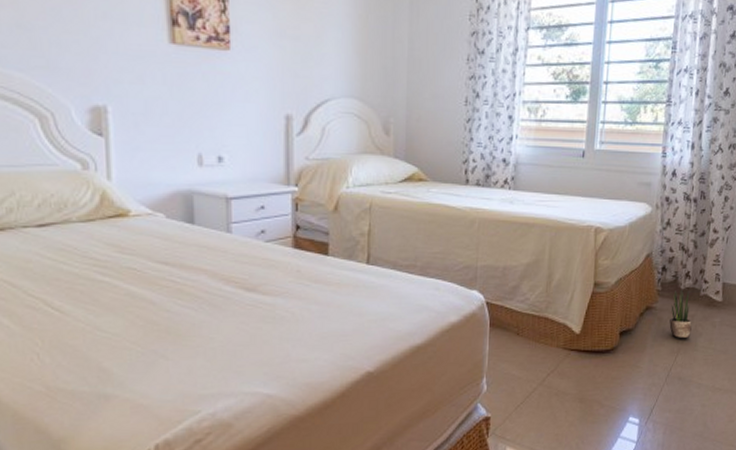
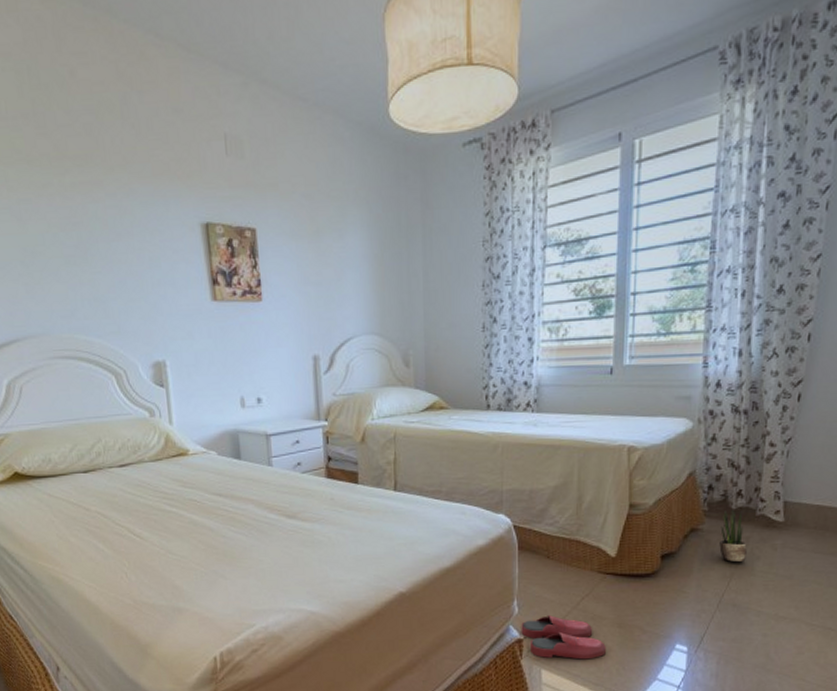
slippers: none [488,392,568,436] -> present [521,615,606,660]

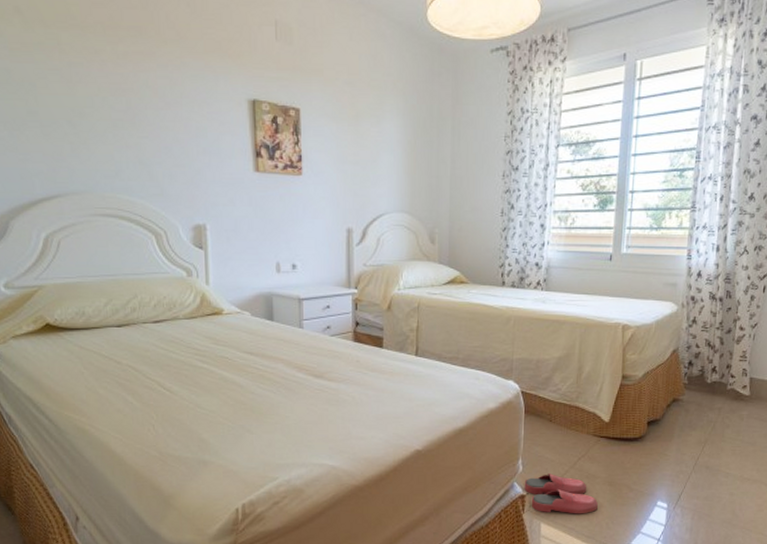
potted plant: present [719,510,747,562] -> none [696,384,719,429]

